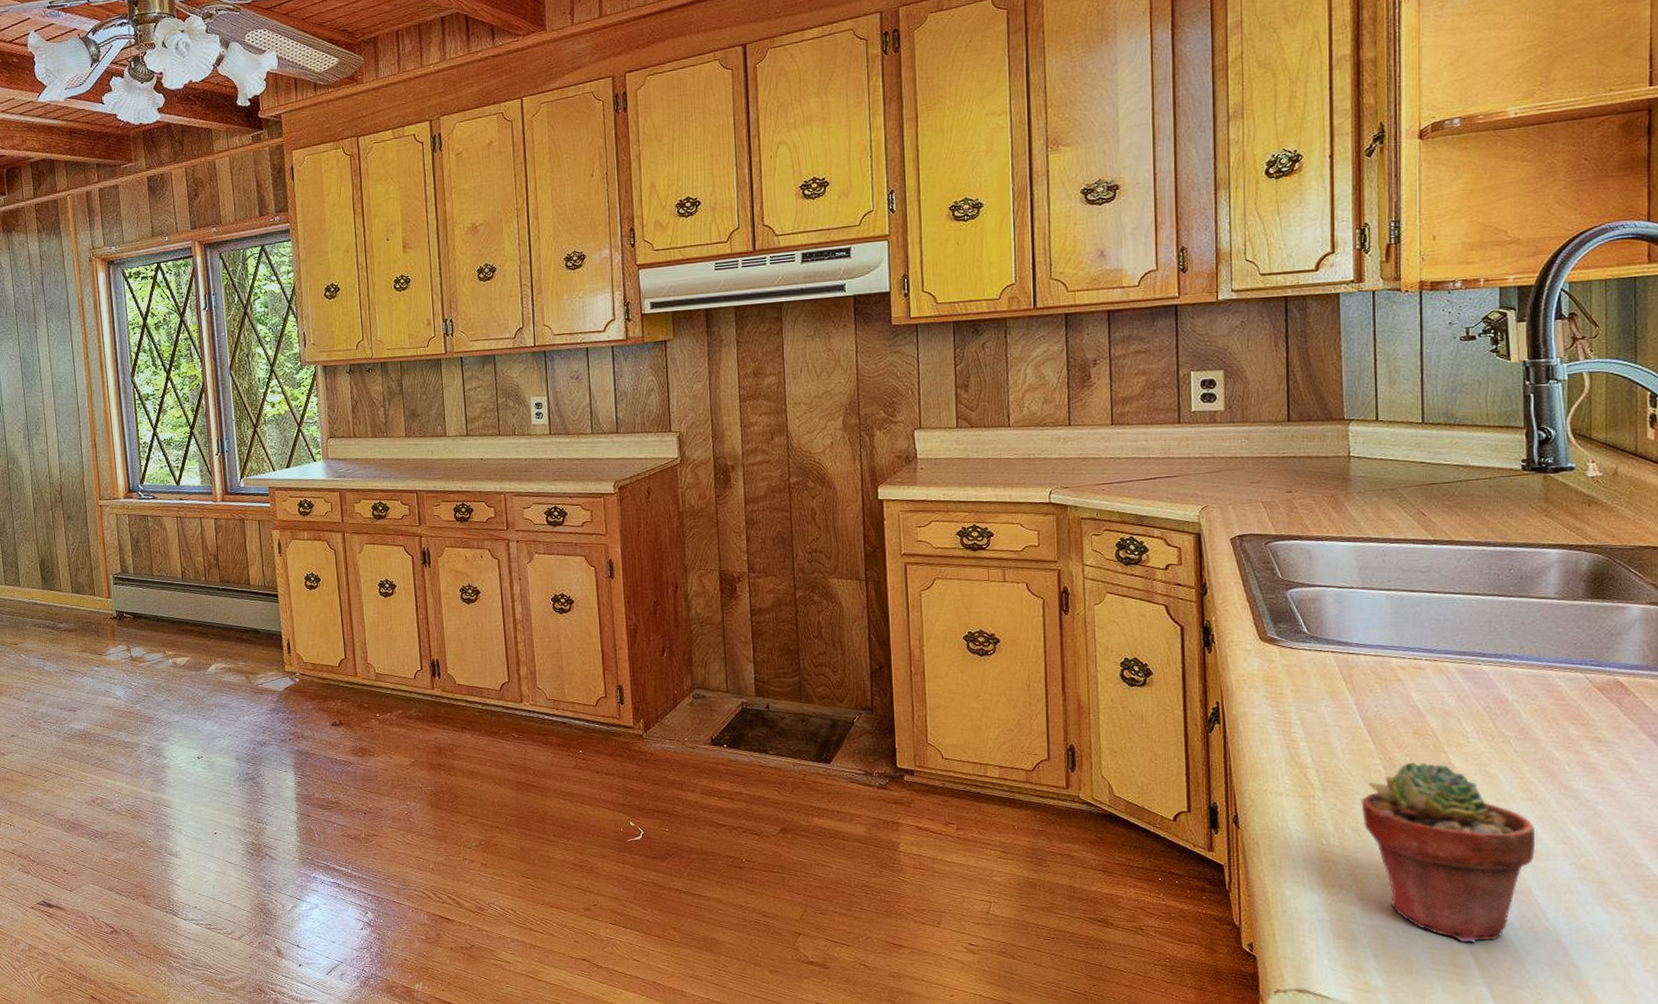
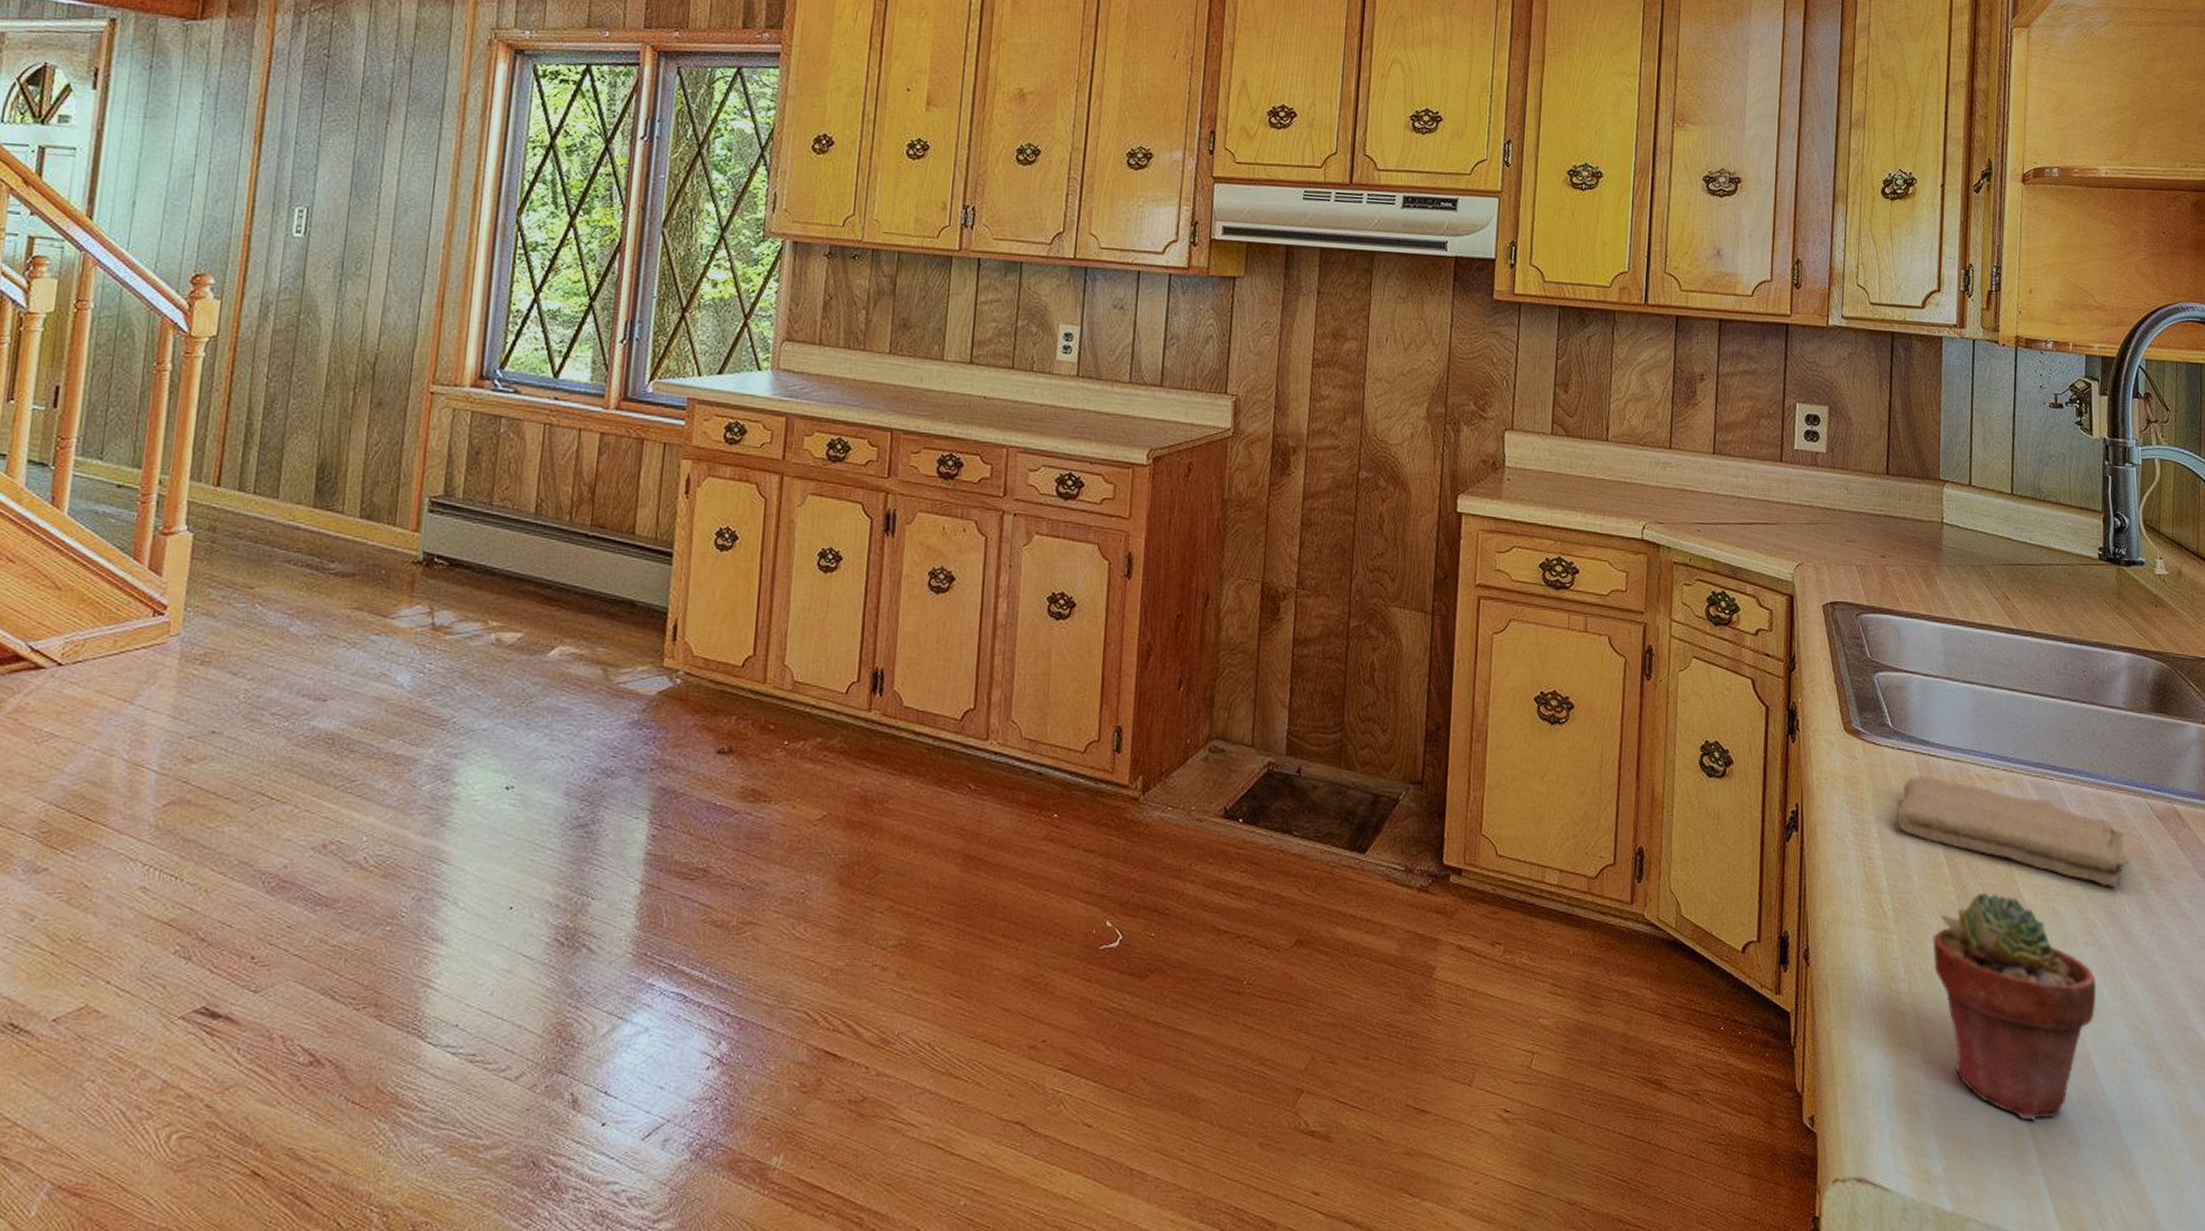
washcloth: none [1317,670,1566,751] -> present [1896,775,2128,888]

